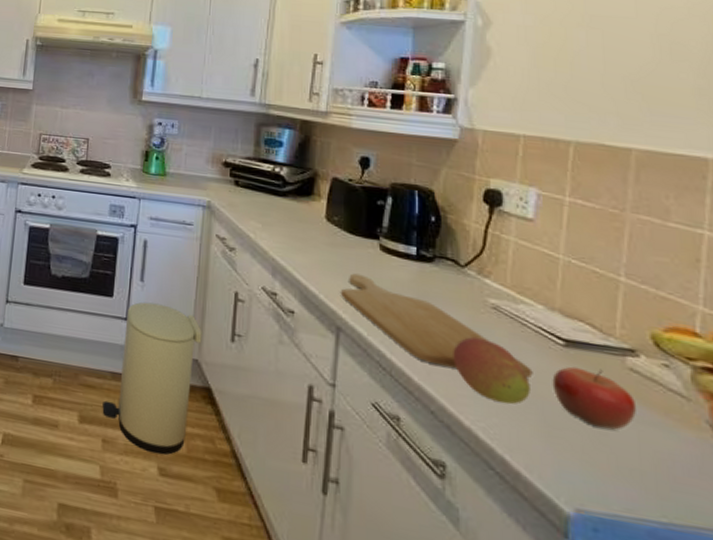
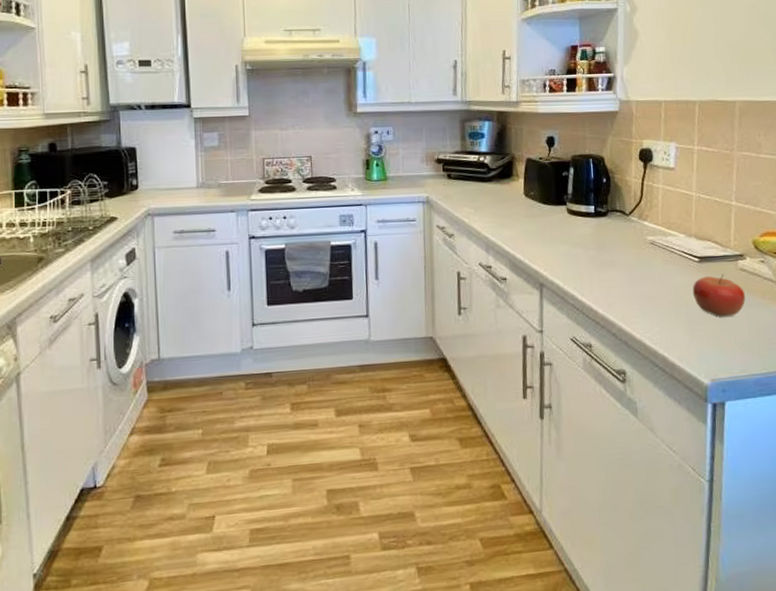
pedal bin: present [102,302,202,455] -> none [355,296,434,425]
chopping board: present [340,273,533,379] -> none [540,236,680,297]
fruit: present [453,337,530,405] -> none [625,269,679,316]

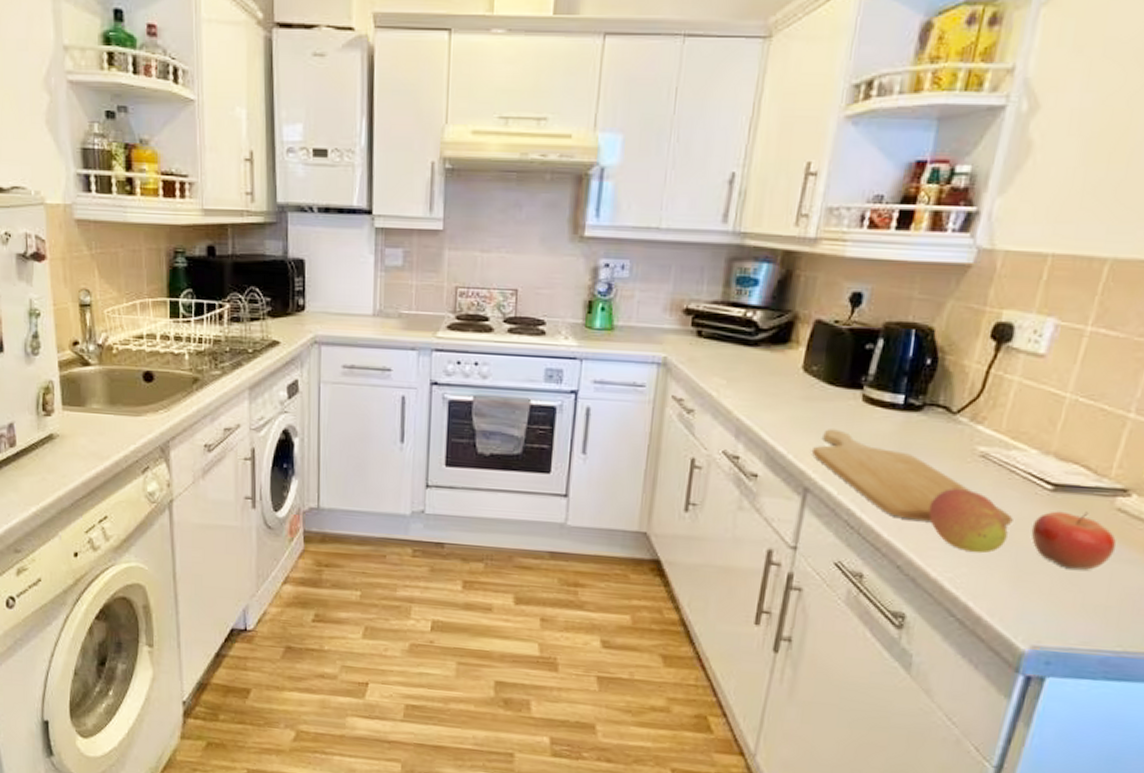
chopping board: none [540,236,680,297] -> present [811,429,1013,527]
fruit: none [625,269,679,316] -> present [928,489,1008,554]

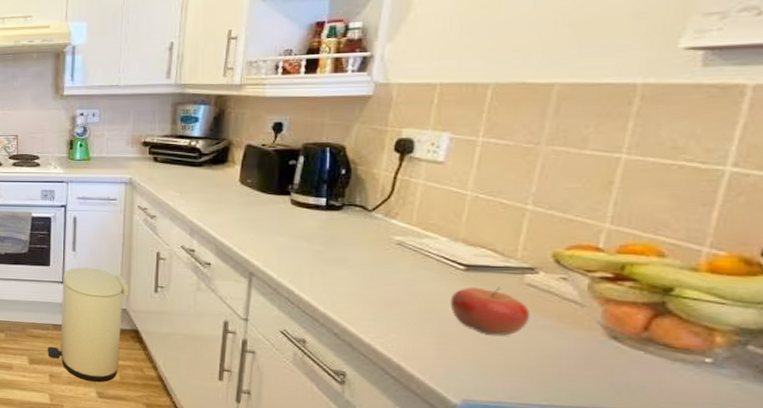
pedal bin: none [540,476,653,628] -> present [47,267,129,383]
chopping board: present [811,429,1013,527] -> none [252,226,432,300]
fruit: present [928,489,1008,554] -> none [357,271,429,323]

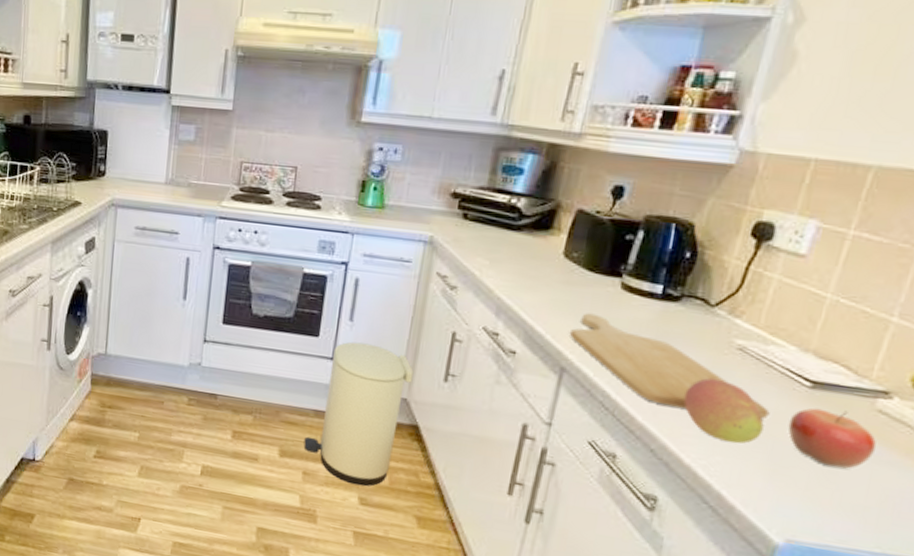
chopping board: none [252,226,432,300] -> present [569,313,770,420]
fruit: none [357,271,429,323] -> present [684,378,764,444]

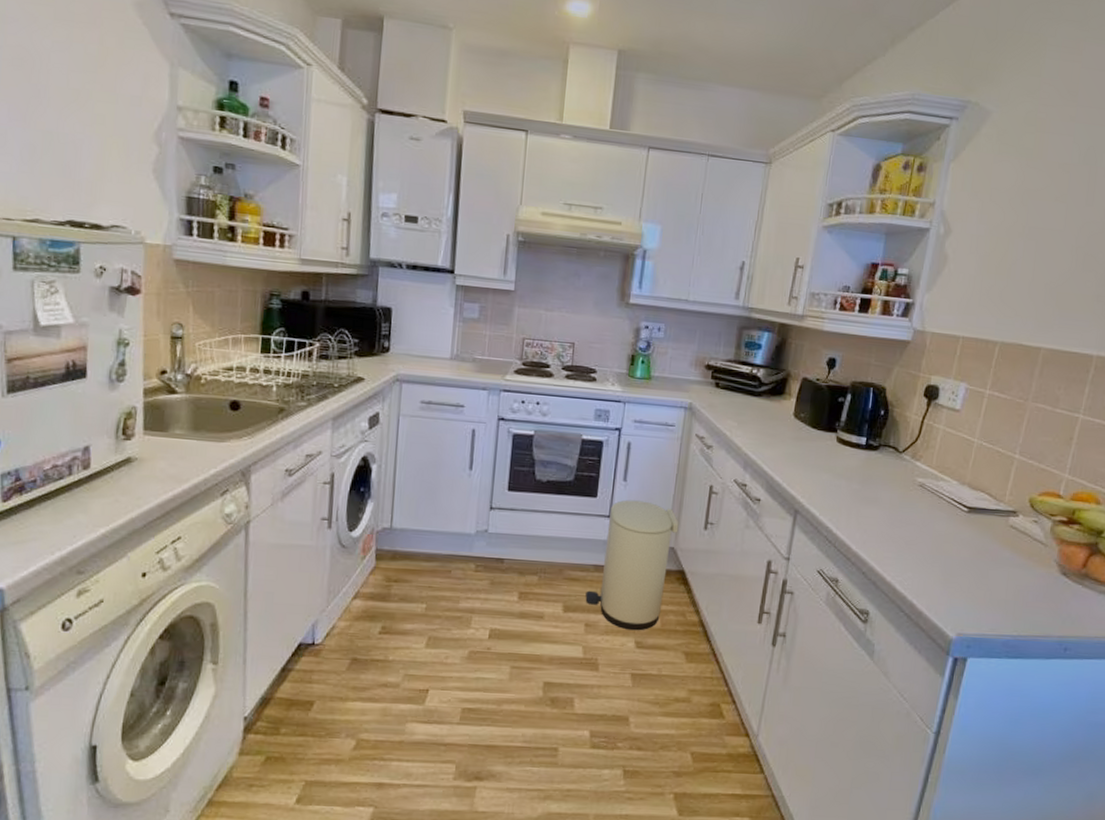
chopping board: present [569,313,770,420] -> none [800,463,942,540]
fruit: present [684,378,764,444] -> none [884,511,939,561]
fruit: present [787,408,877,469] -> none [954,528,1011,573]

